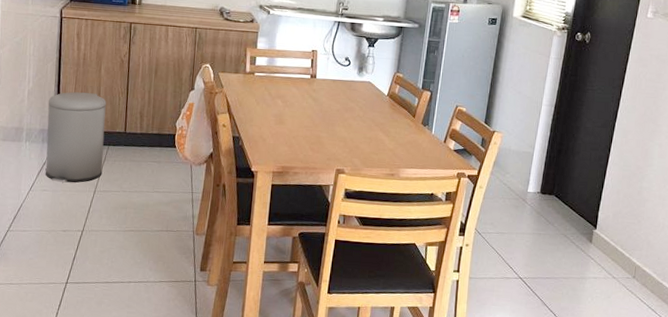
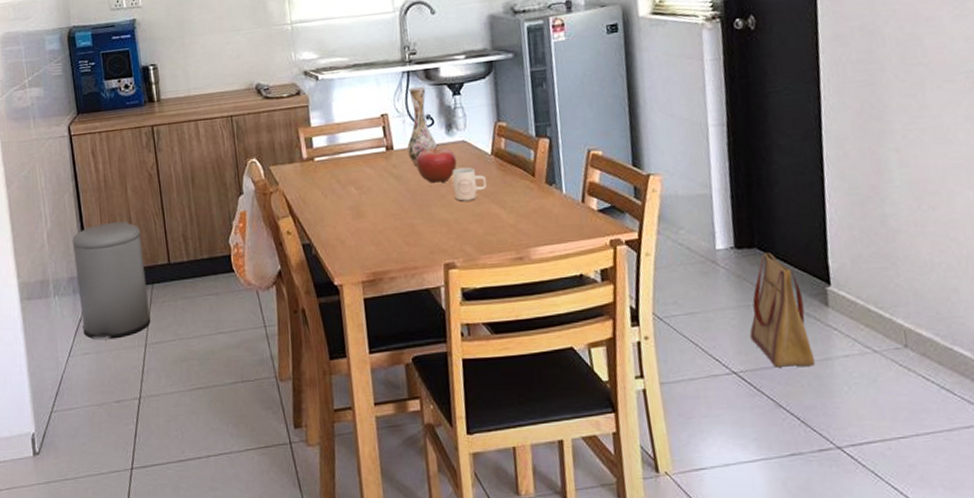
vase: none [326,34,350,94] -> present [406,86,437,166]
fruit: none [331,80,361,109] -> present [416,144,457,183]
mug: none [354,101,380,127] -> present [452,167,487,201]
shopping bag: none [536,200,577,282] -> present [749,252,816,367]

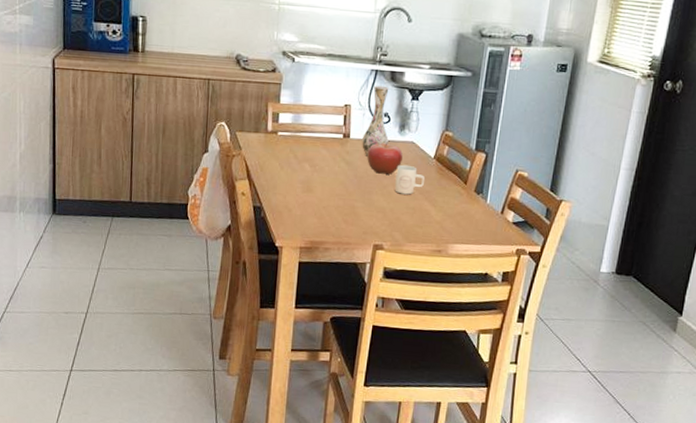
pedal bin: present [72,221,151,341] -> none [42,155,108,259]
shopping bag: present [749,252,816,367] -> none [608,281,658,376]

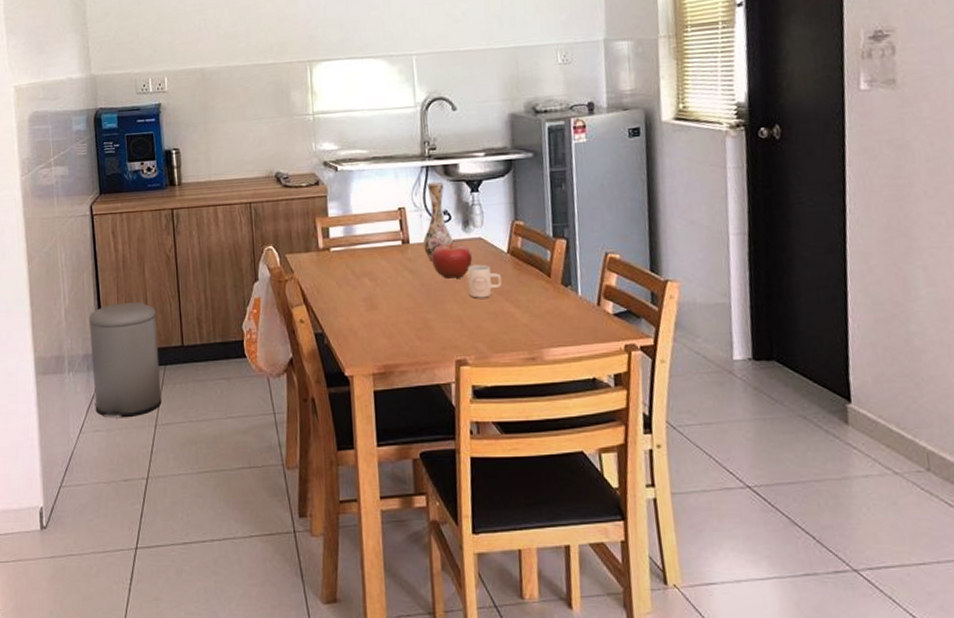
pedal bin: none [42,155,108,259] -> present [88,301,162,419]

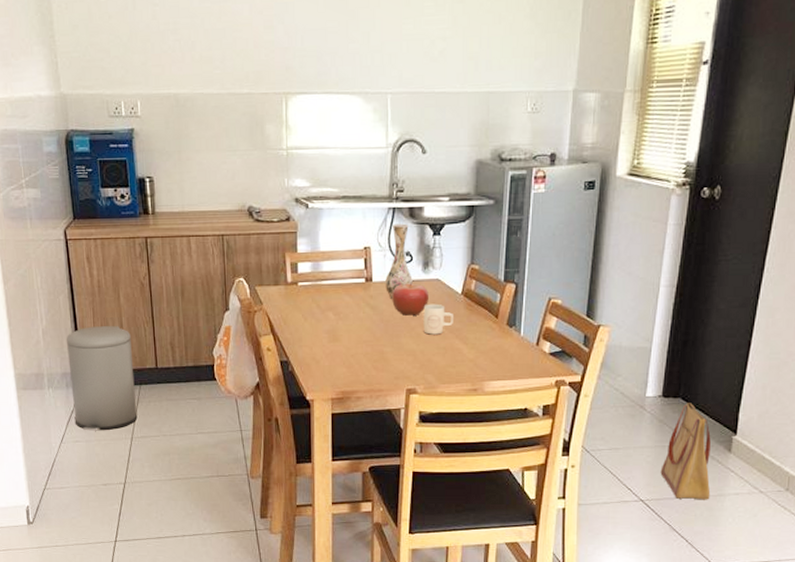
shopping bag: none [765,366,834,485] -> present [660,403,711,500]

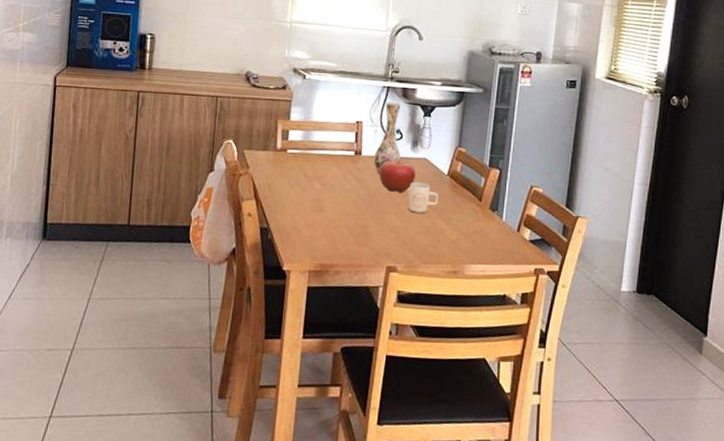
pedal bin: present [66,325,138,431] -> none [28,175,107,289]
shopping bag: present [660,403,711,500] -> none [634,300,683,404]

